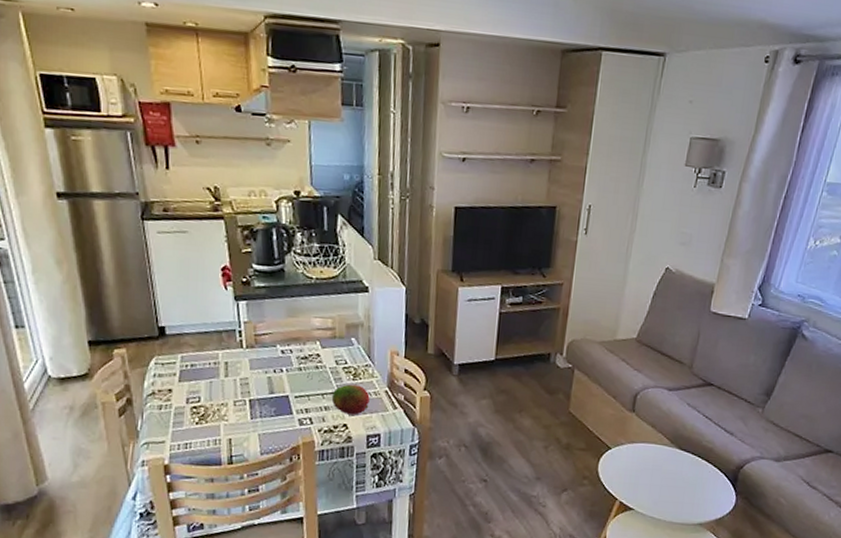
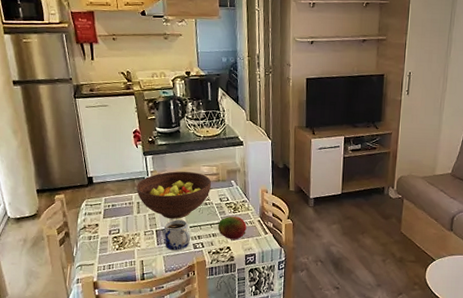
fruit bowl: none [224,323,325,386] -> present [137,171,212,219]
mug: none [260,386,296,427] -> present [164,219,191,251]

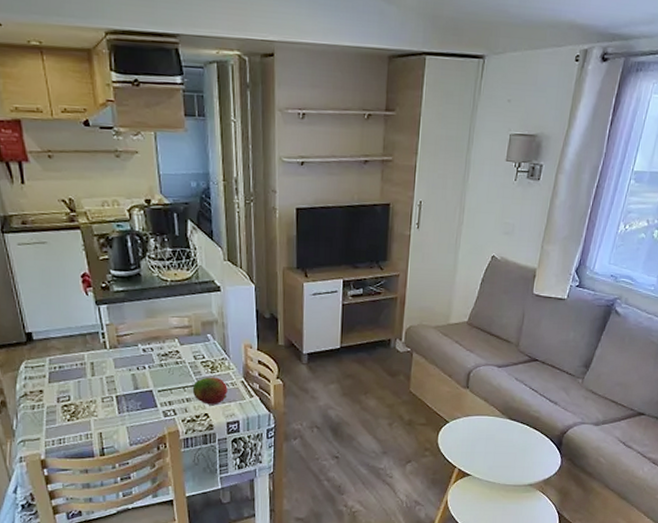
fruit bowl: present [137,171,212,219] -> none [89,324,183,382]
mug: present [164,219,191,251] -> none [127,383,160,420]

